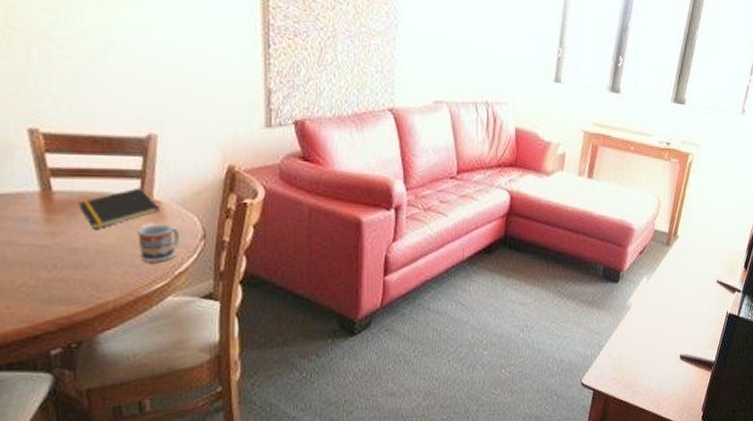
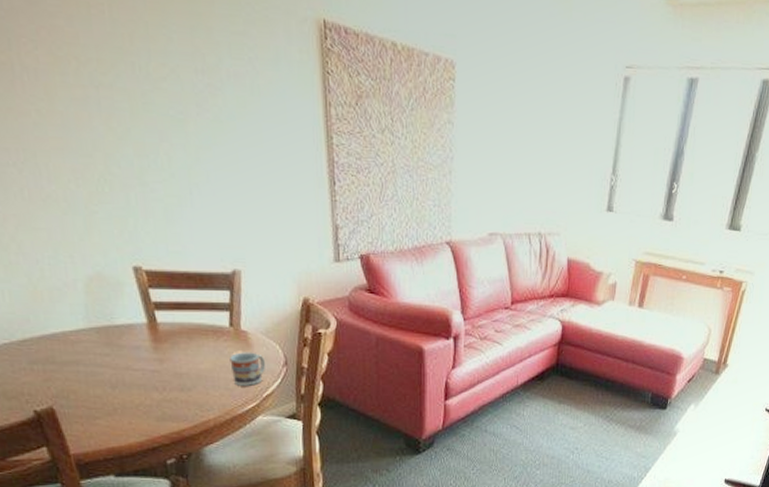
notepad: present [79,187,159,229] -> none [179,319,247,356]

